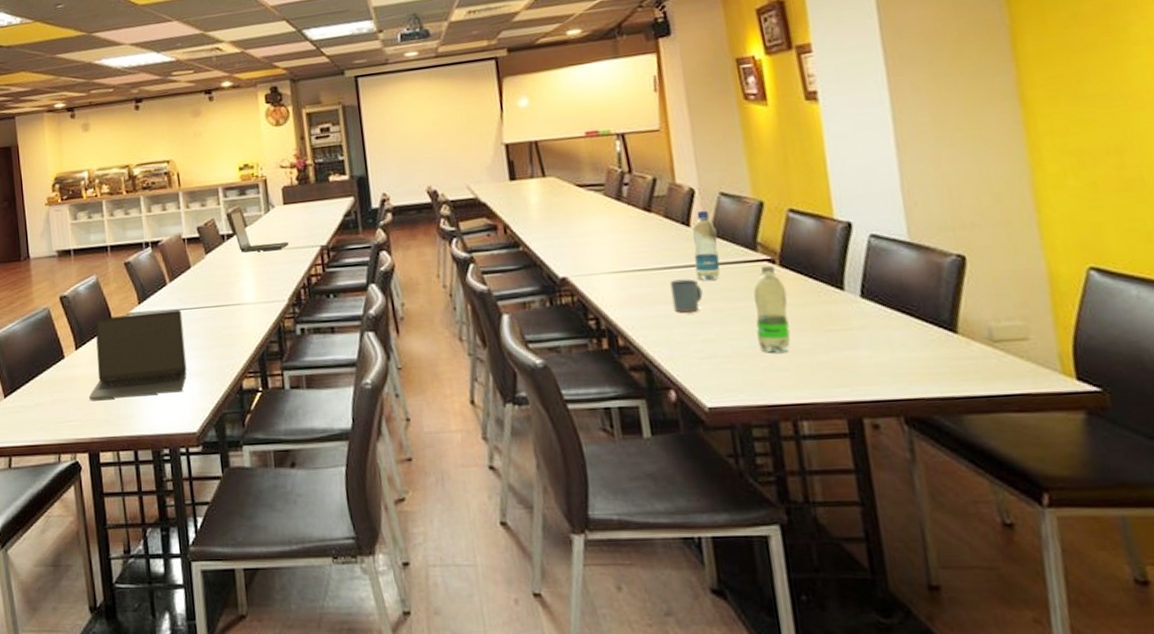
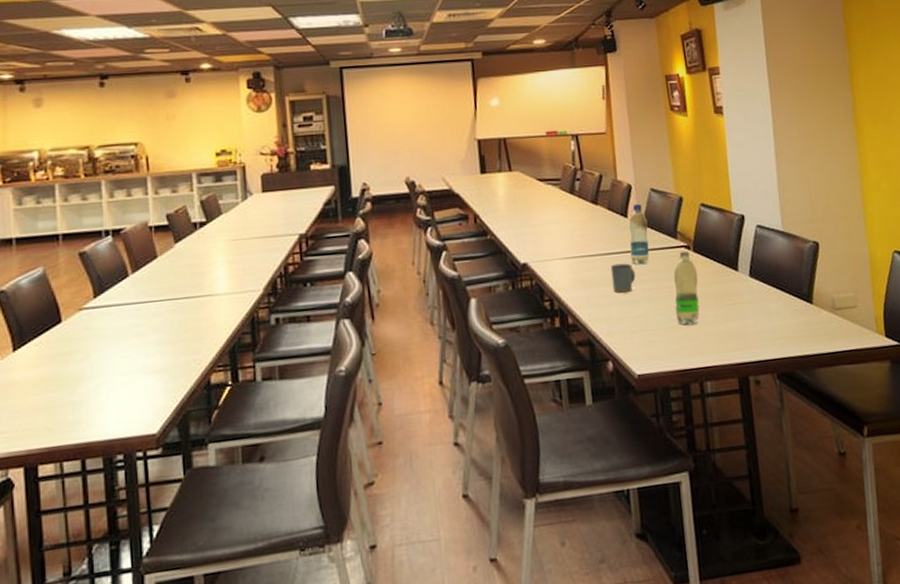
laptop: present [88,309,187,401] -> none [27,302,148,409]
laptop: present [228,210,288,253] -> none [202,197,266,241]

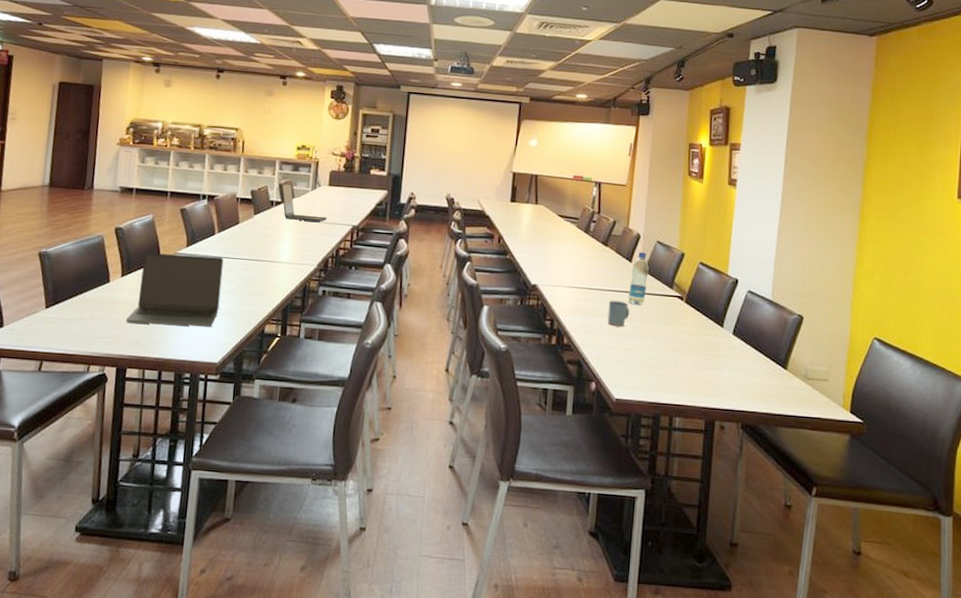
laptop: none [27,302,148,409] -> present [125,252,224,327]
laptop: none [202,197,266,241] -> present [281,183,326,222]
bottle: present [673,251,700,326] -> none [659,300,686,367]

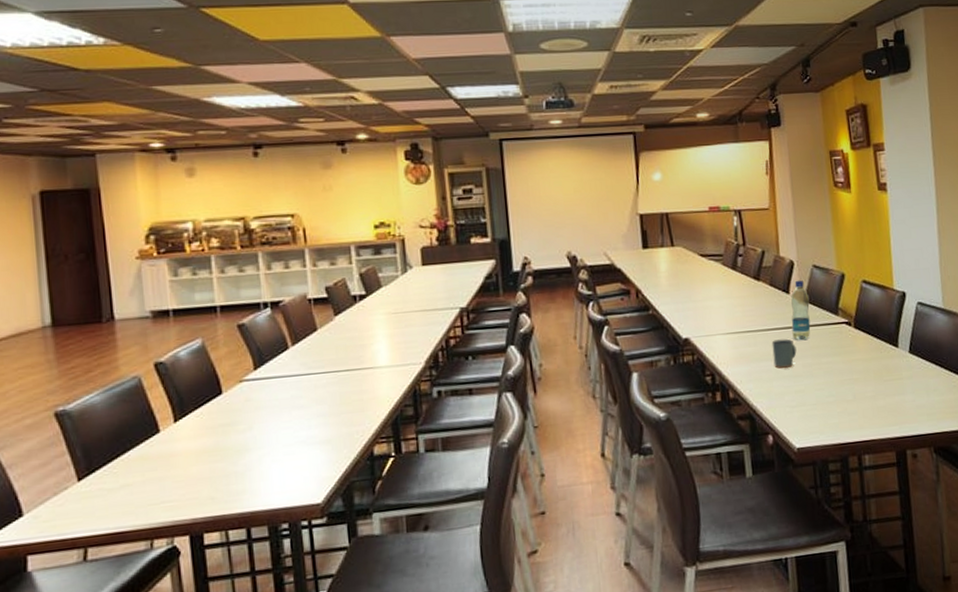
laptop: present [125,252,224,327] -> none [190,374,311,478]
laptop: present [281,183,326,222] -> none [361,270,426,314]

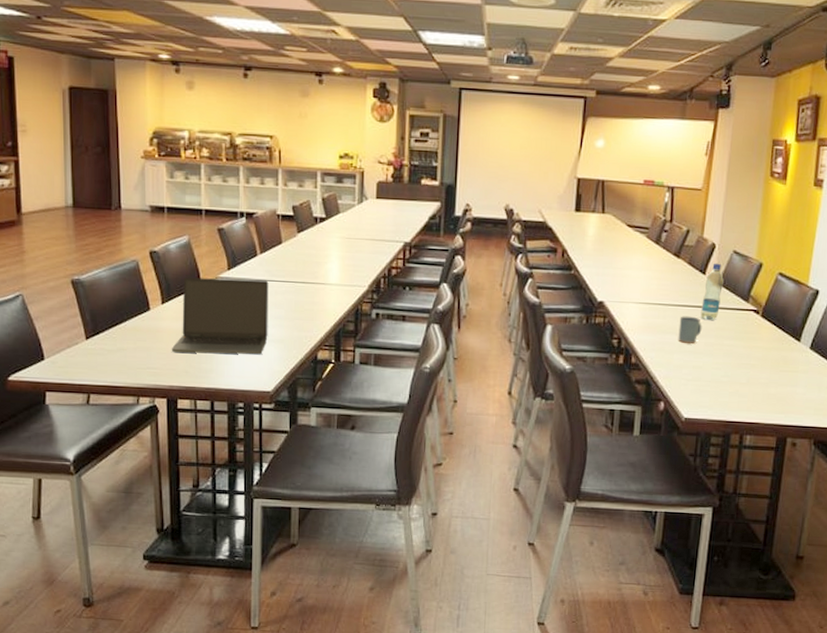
laptop: none [190,374,311,478] -> present [171,277,269,355]

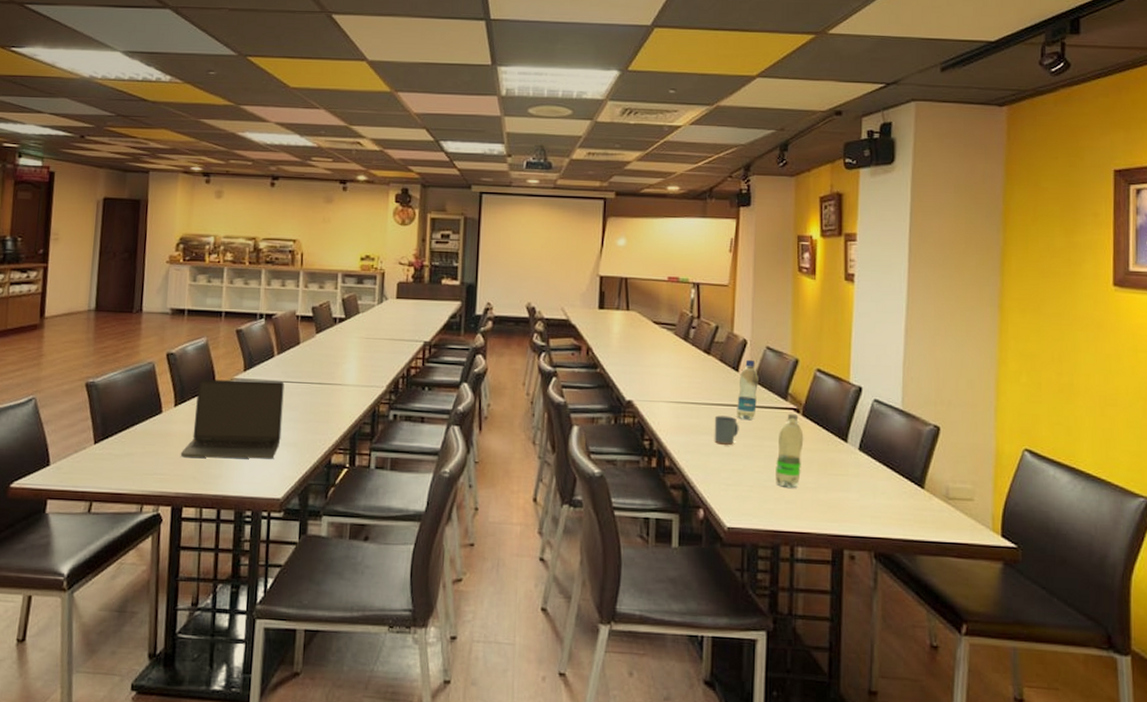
bottle: none [731,314,761,384] -> present [776,413,804,489]

